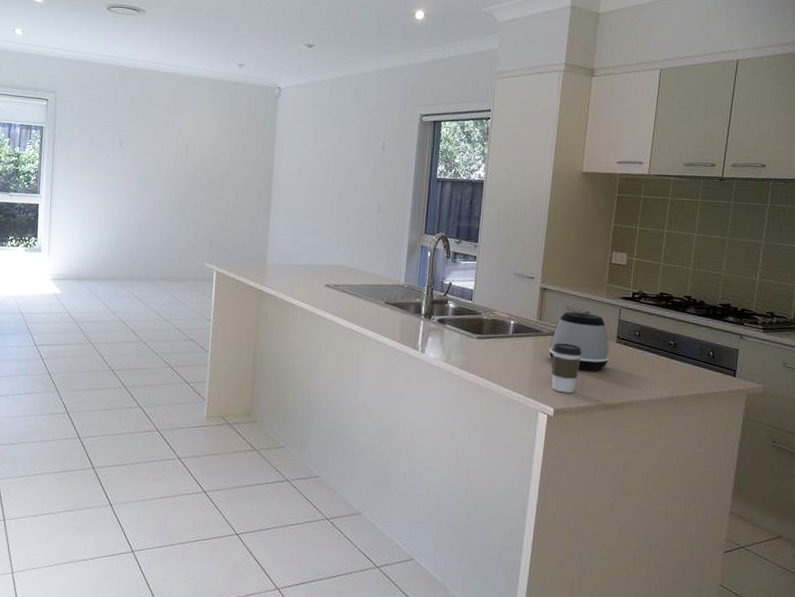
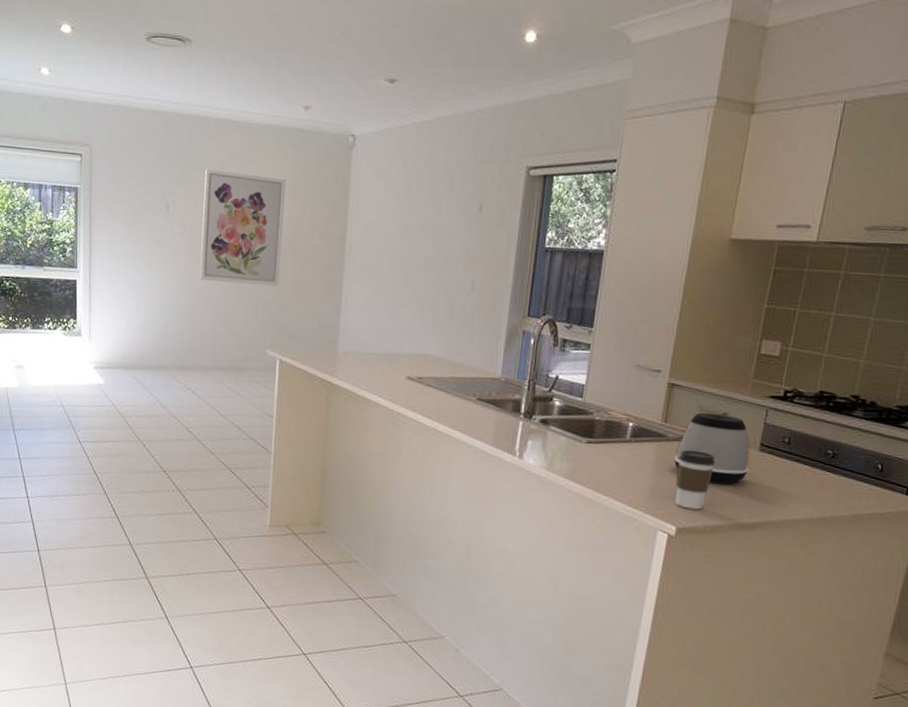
wall art: none [147,112,223,209] -> present [199,168,286,286]

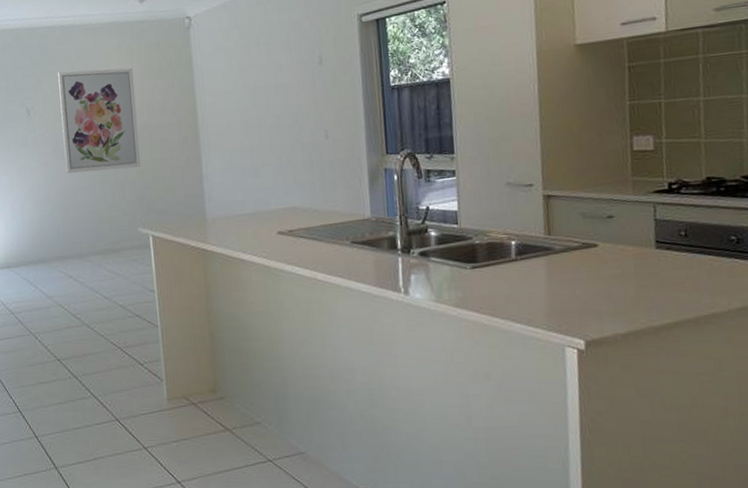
speaker: present [674,412,750,484] -> none [566,217,650,289]
coffee cup: present [674,450,716,510] -> none [571,258,611,320]

